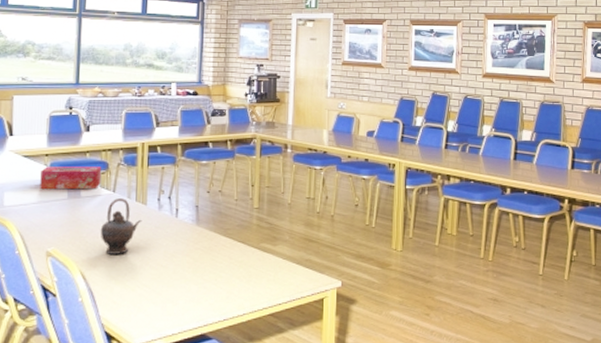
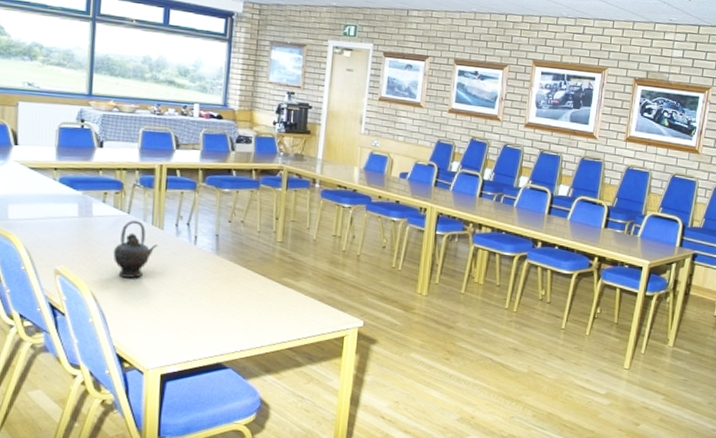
tissue box: present [40,167,102,190] -> none [48,181,116,210]

